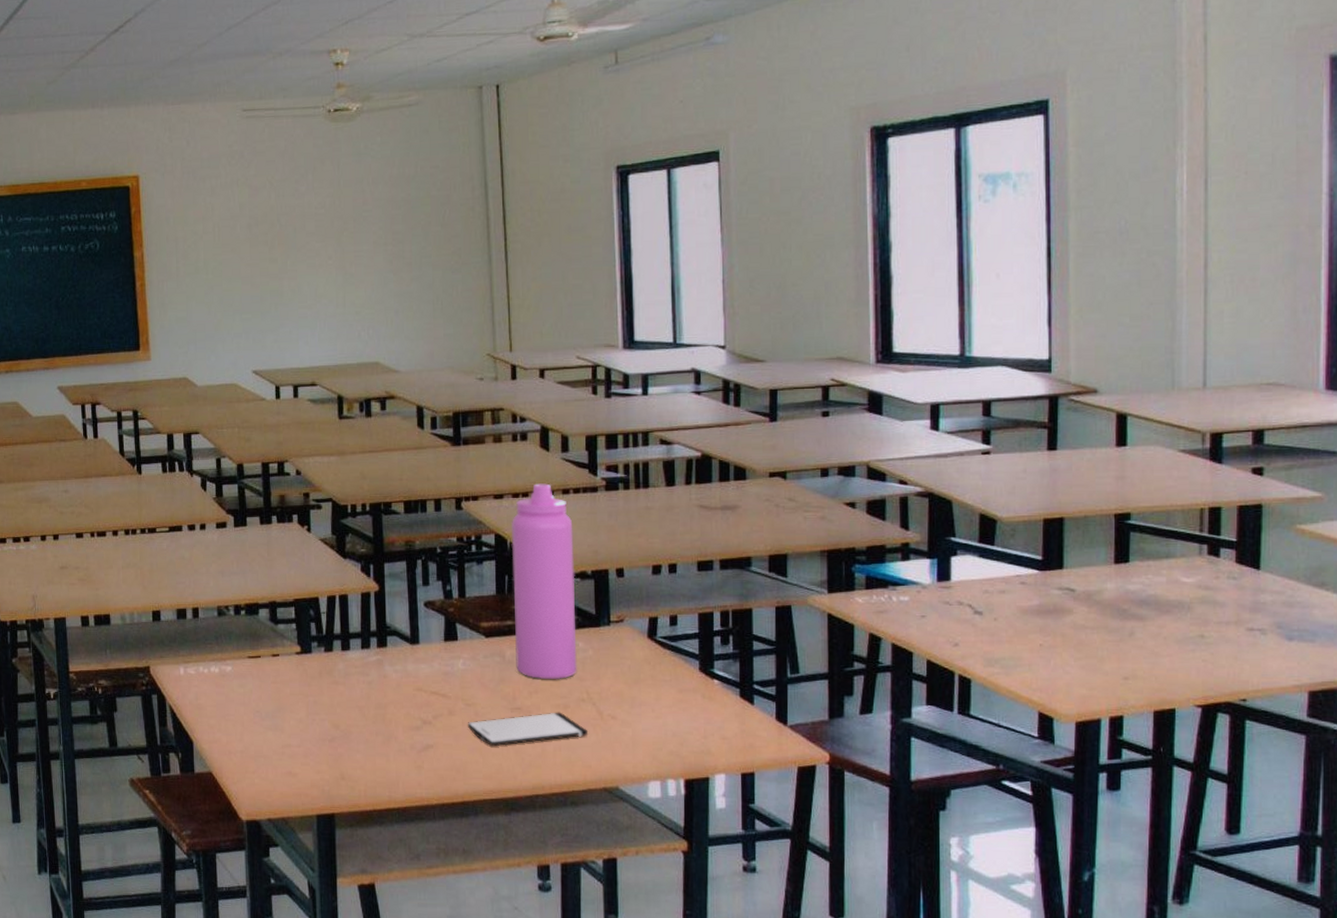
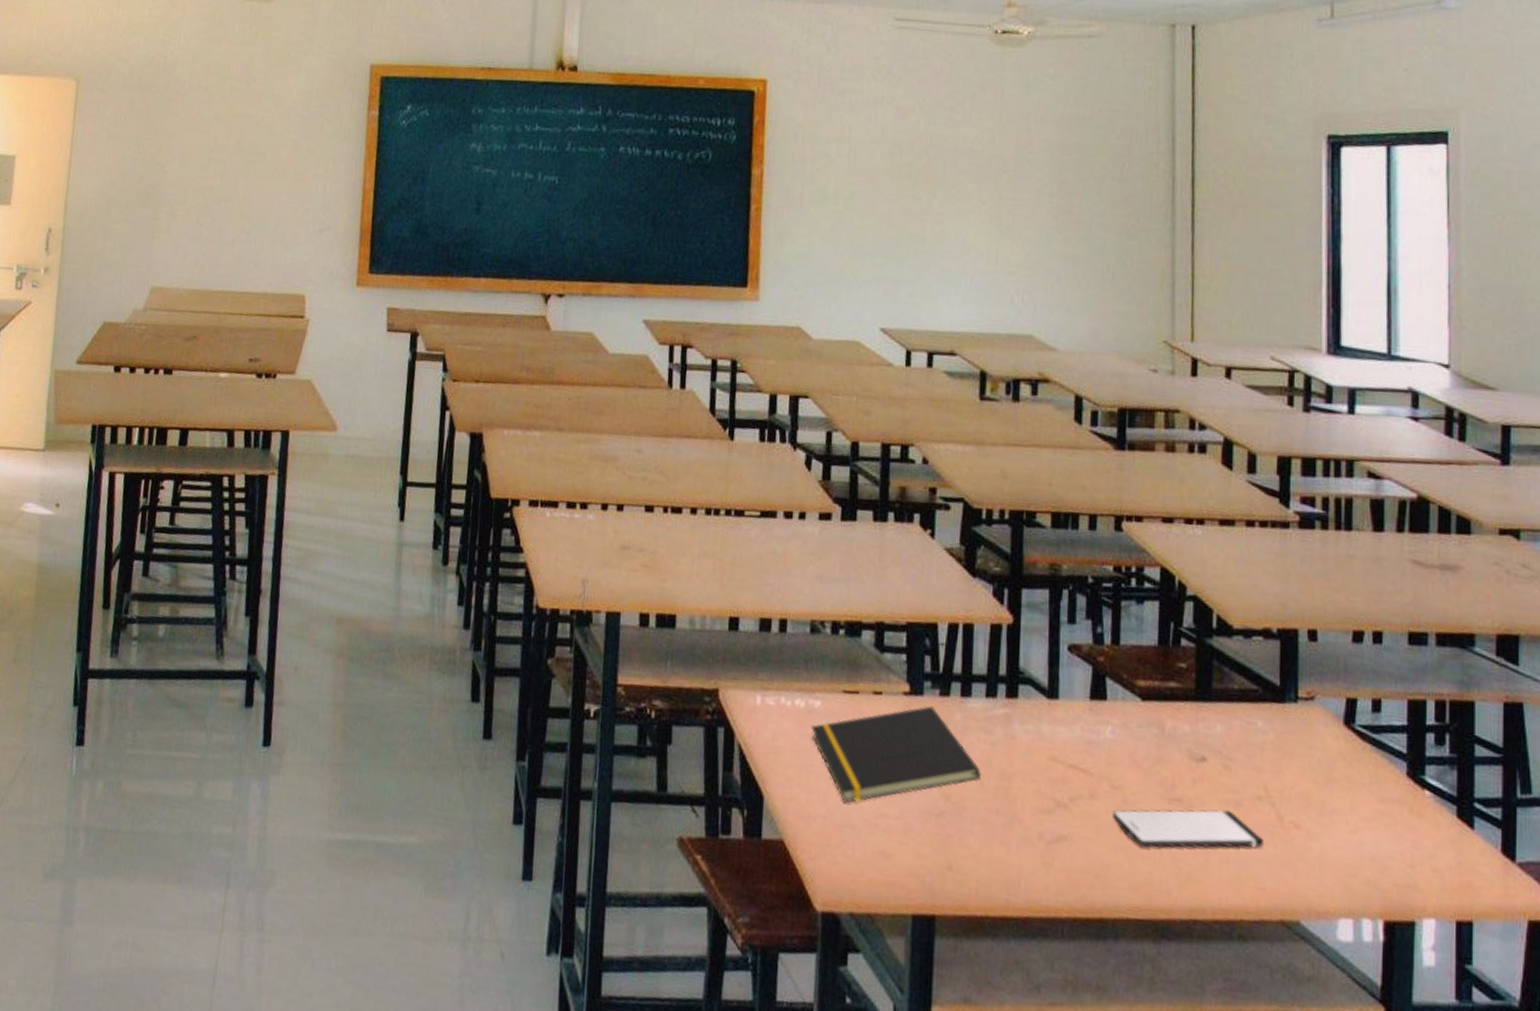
notepad: none [225,660,363,740] -> present [810,706,982,803]
water bottle: present [510,483,577,680] -> none [1177,509,1257,768]

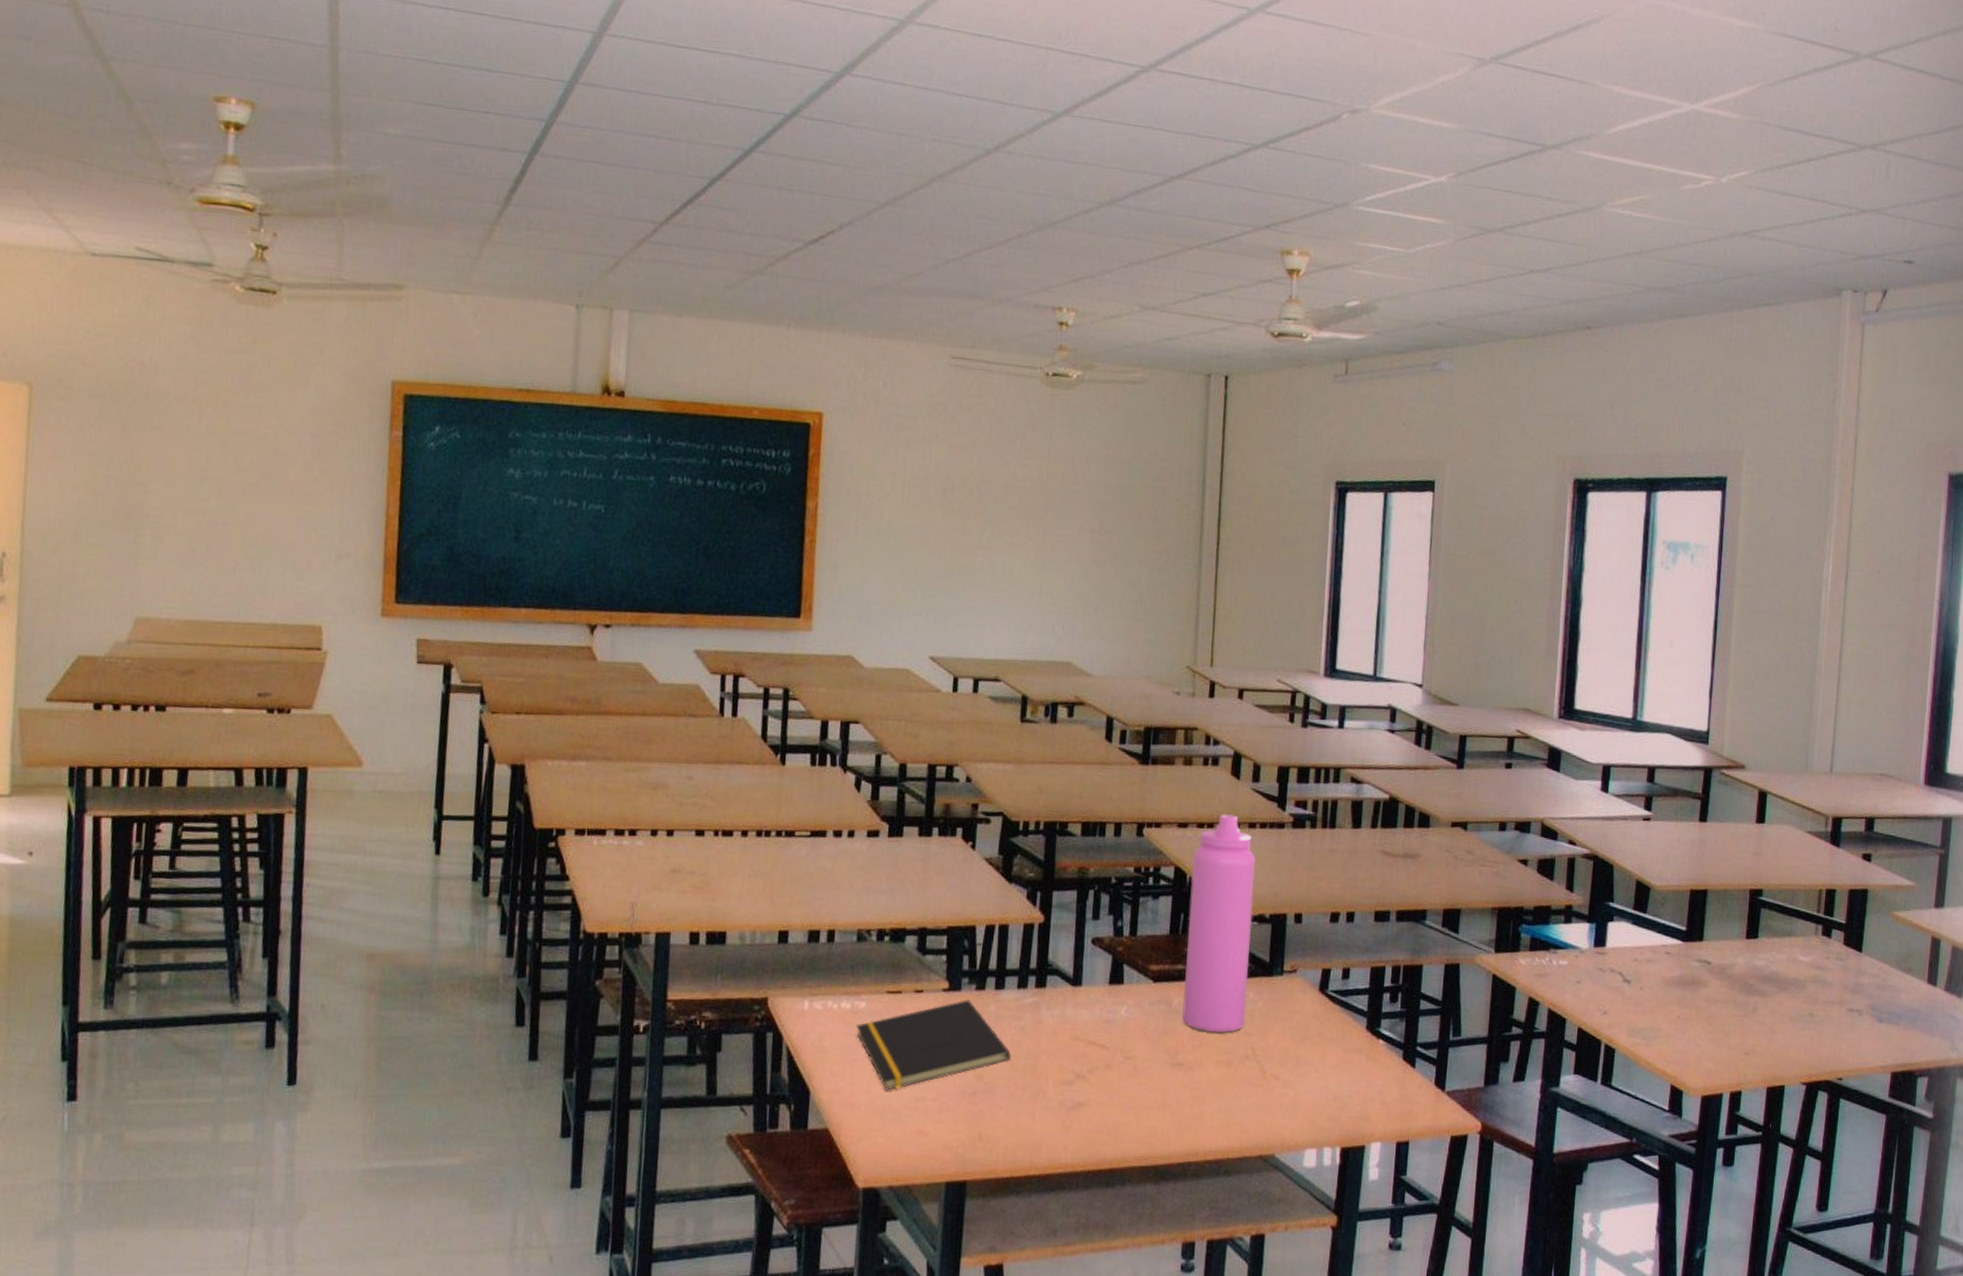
smartphone: present [1111,809,1263,849] -> none [1123,1069,1249,1107]
water bottle: none [1177,509,1257,768] -> present [1182,814,1256,1034]

